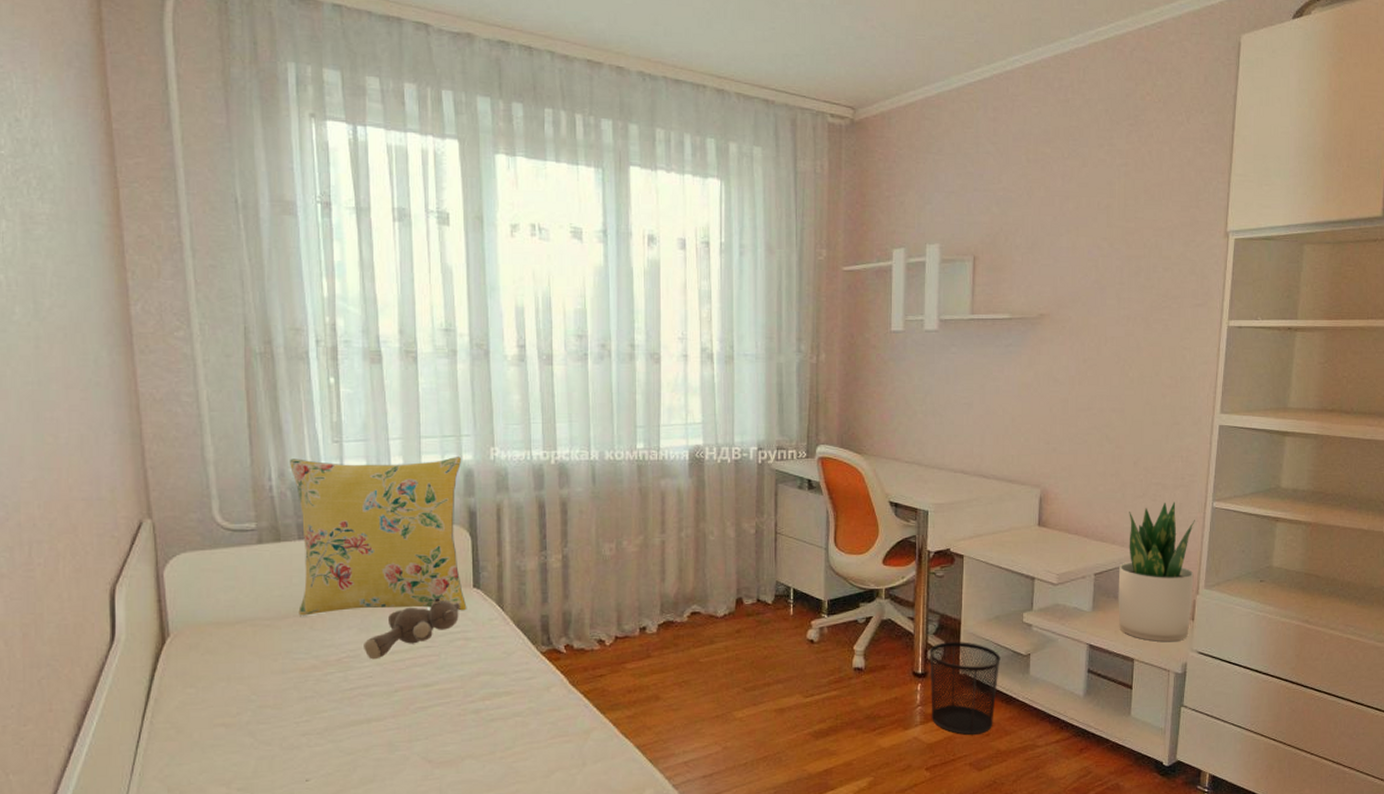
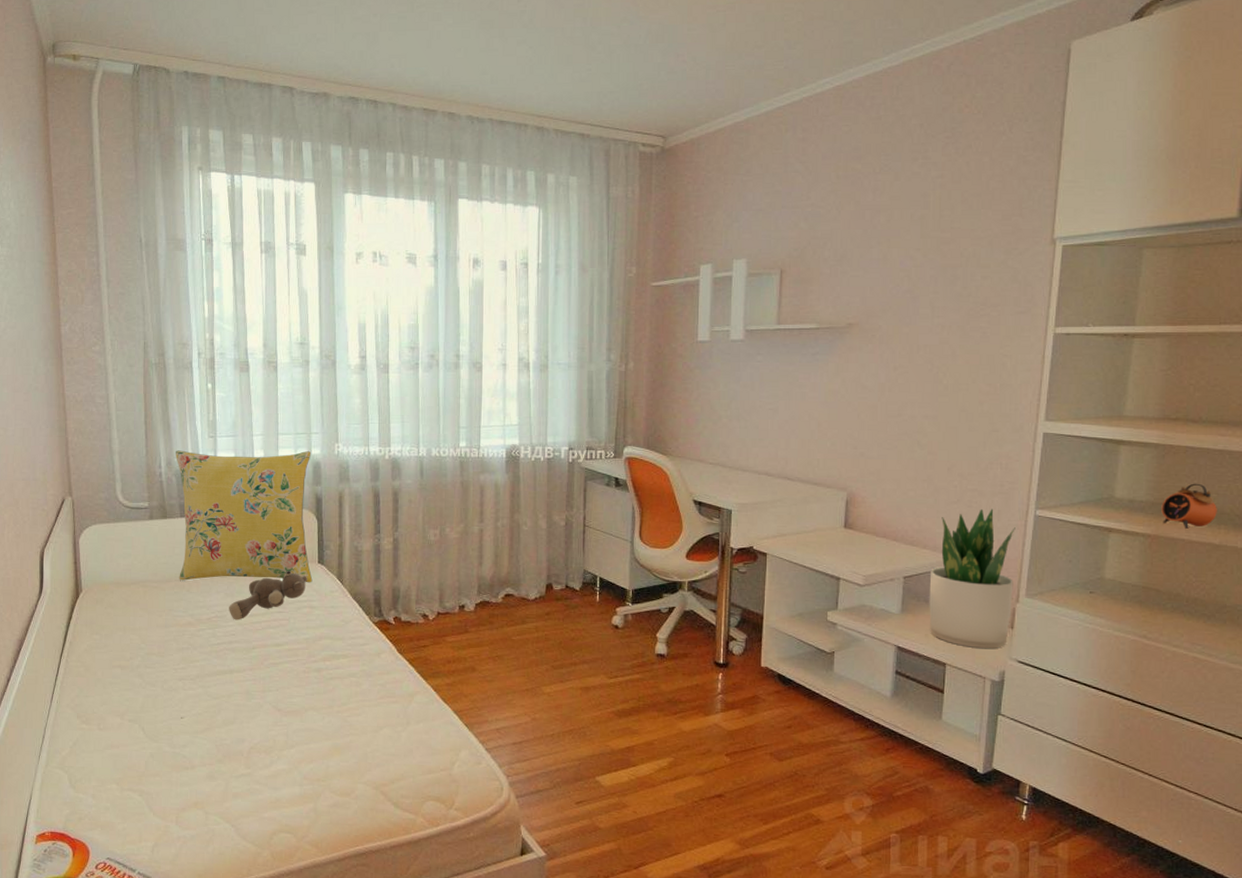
waste bin: present [930,642,1001,735] -> none [731,635,803,726]
alarm clock: none [1320,472,1366,516] -> present [1161,483,1217,529]

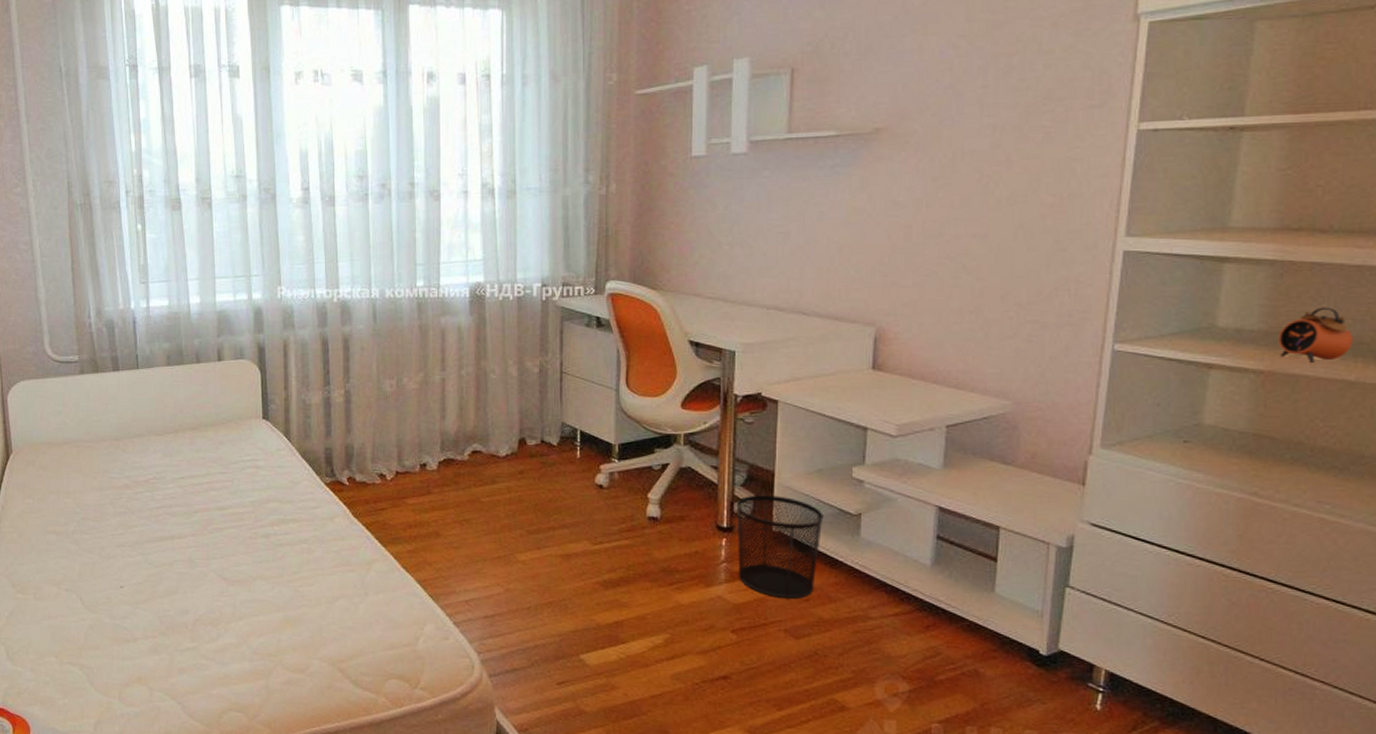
pillow: present [176,450,313,583] -> none [105,296,257,441]
stuffed bear: present [229,570,308,621] -> none [168,427,252,482]
waste bin: none [731,635,803,726] -> present [736,495,824,599]
planter: present [929,508,1015,649] -> none [978,343,1088,510]

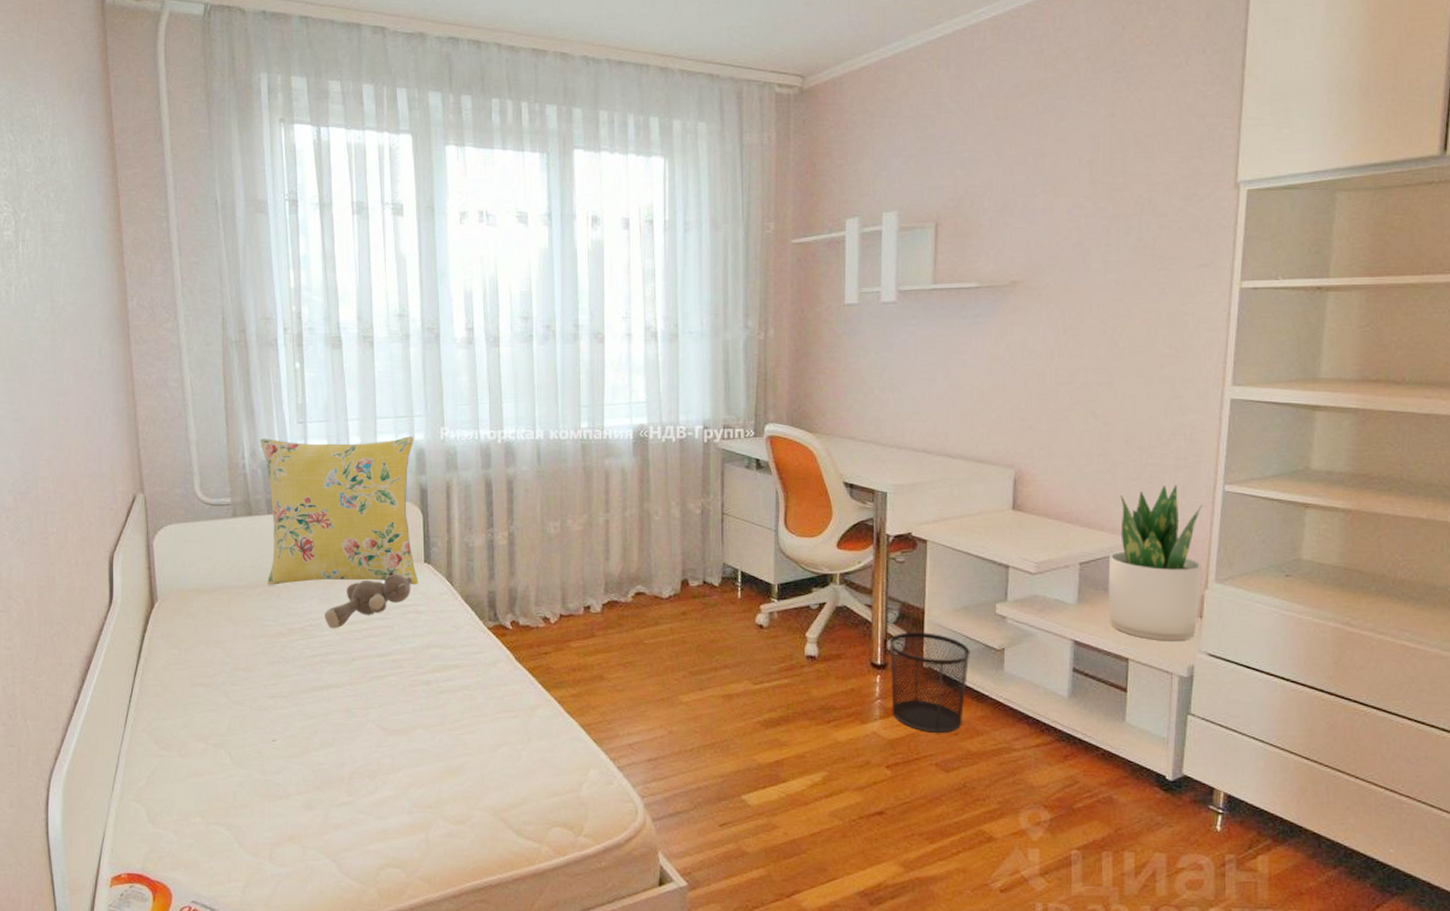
pillow: none [105,296,257,441] -> present [261,436,419,585]
stuffed bear: none [168,427,252,482] -> present [324,571,414,629]
planter: none [978,343,1088,510] -> present [1108,485,1202,642]
alarm clock: present [1278,307,1353,363] -> none [1363,451,1424,502]

